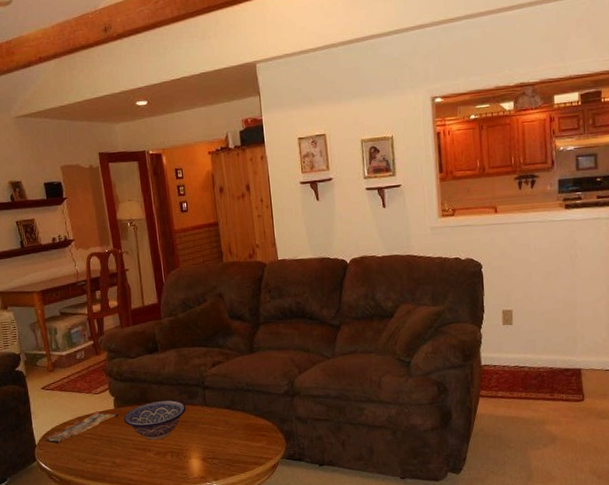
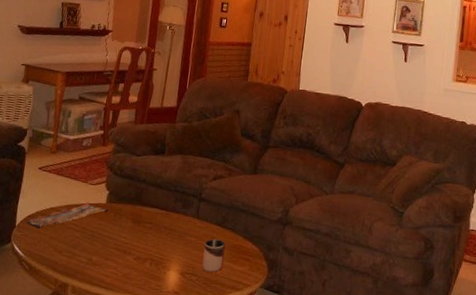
decorative bowl: present [123,400,187,440] -> none [112,204,178,244]
cup: none [218,422,241,453] -> present [202,239,226,272]

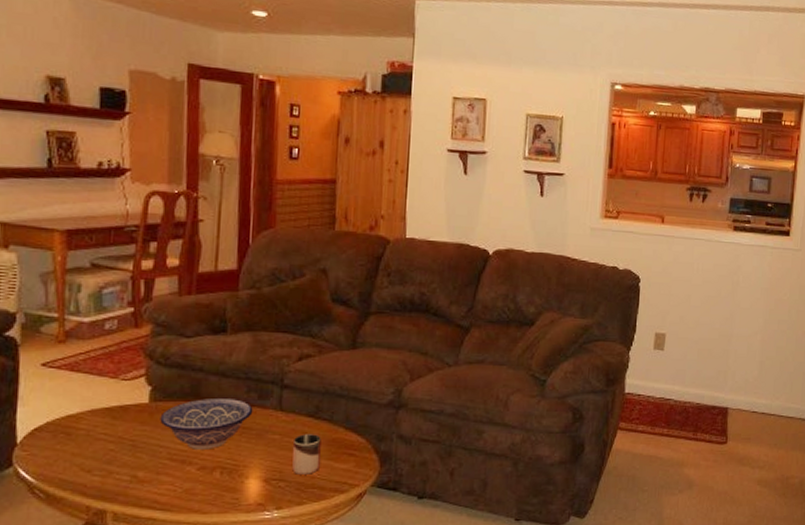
magazine: present [26,203,108,228] -> none [32,404,153,444]
decorative bowl: none [112,204,178,244] -> present [160,399,253,450]

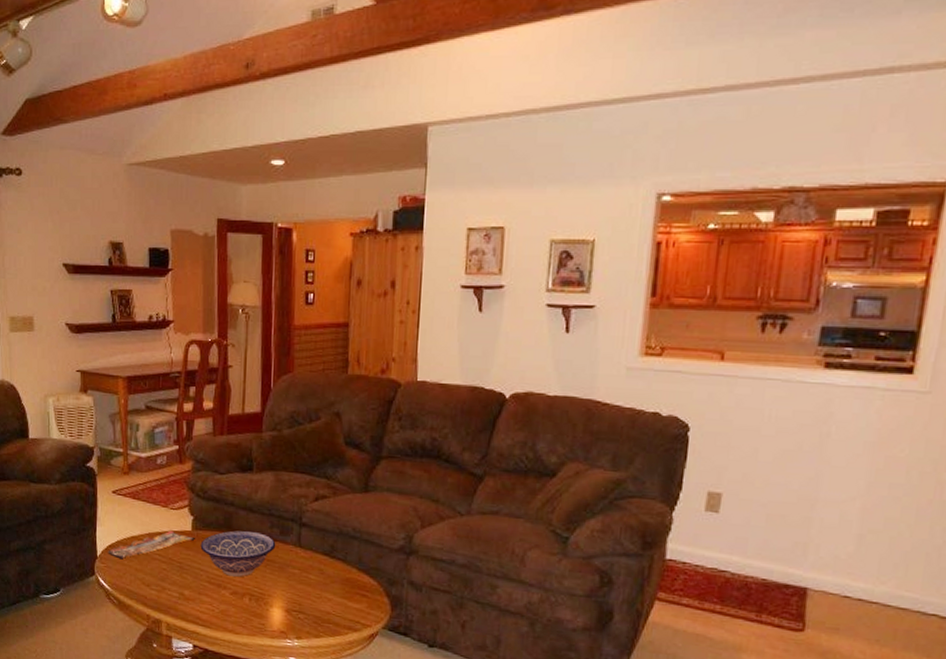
magazine: none [32,404,153,444] -> present [108,530,195,560]
cup: present [292,434,321,475] -> none [310,571,336,610]

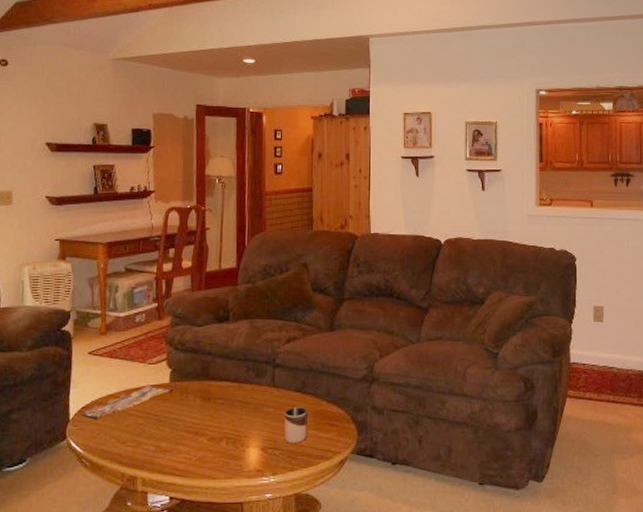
decorative bowl: present [200,530,276,577] -> none [178,378,252,423]
cup: none [310,571,336,610] -> present [284,407,308,444]

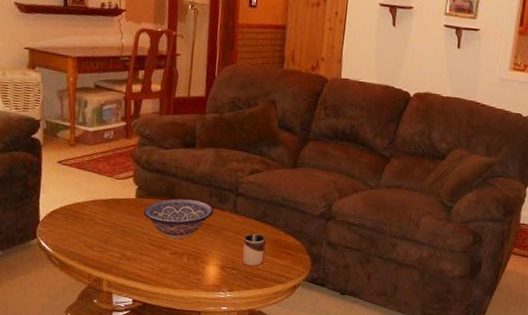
magazine: present [81,385,173,420] -> none [51,198,139,224]
decorative bowl: none [178,378,252,423] -> present [143,199,214,239]

